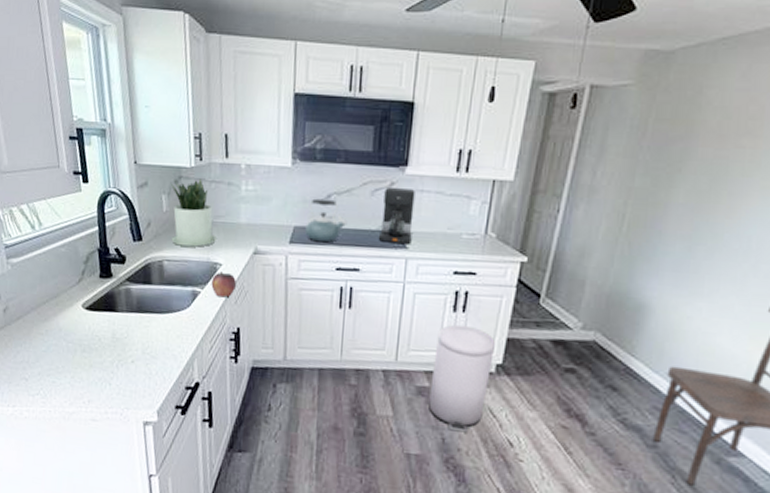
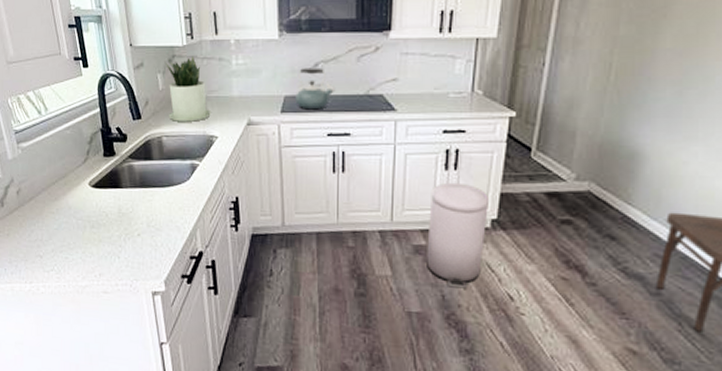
fruit: present [211,271,237,298] -> none [209,144,233,169]
coffee maker: present [378,186,415,245] -> none [366,51,400,107]

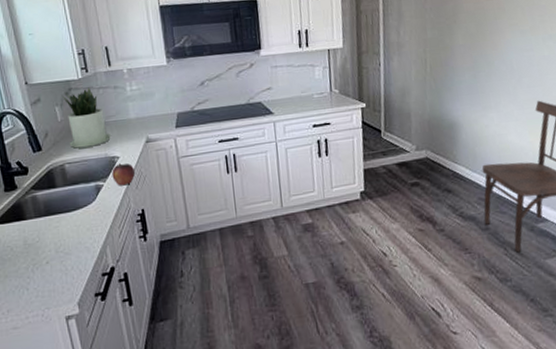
fruit: none [209,144,233,169] -> present [112,163,136,186]
kettle: present [295,67,336,110] -> none [187,85,222,123]
pedal bin: present [427,182,488,289] -> none [310,165,359,255]

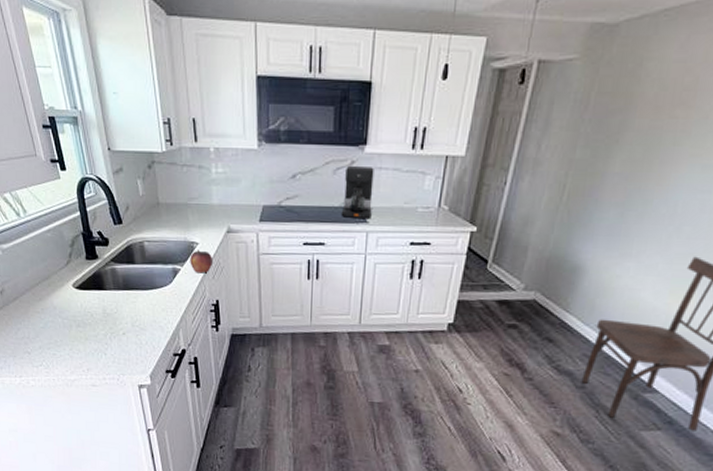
planter: present [61,87,111,149] -> none [144,163,191,228]
coffee maker: none [247,66,276,113] -> present [341,165,374,220]

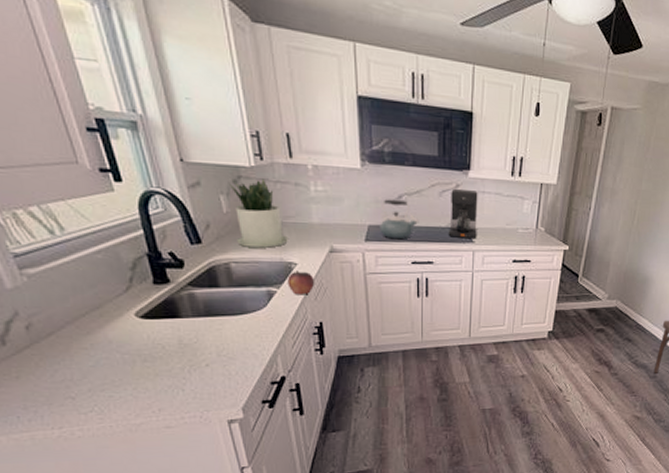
planter: none [144,163,191,228] -> present [228,178,288,248]
kettle: none [273,178,312,220] -> present [380,199,419,240]

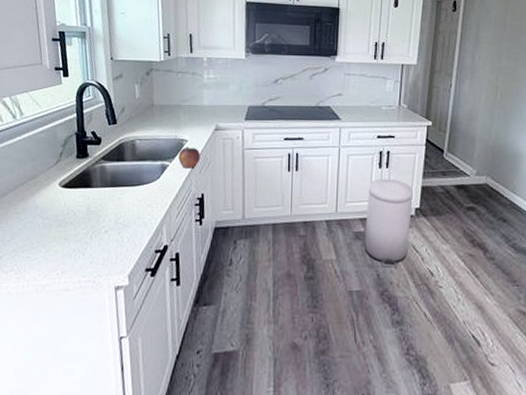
planter: present [228,178,288,248] -> none [142,70,183,127]
kettle: present [380,199,419,240] -> none [258,83,292,118]
coffee maker: present [448,188,478,240] -> none [317,72,344,117]
pedal bin: none [498,303,547,387] -> present [365,178,413,268]

